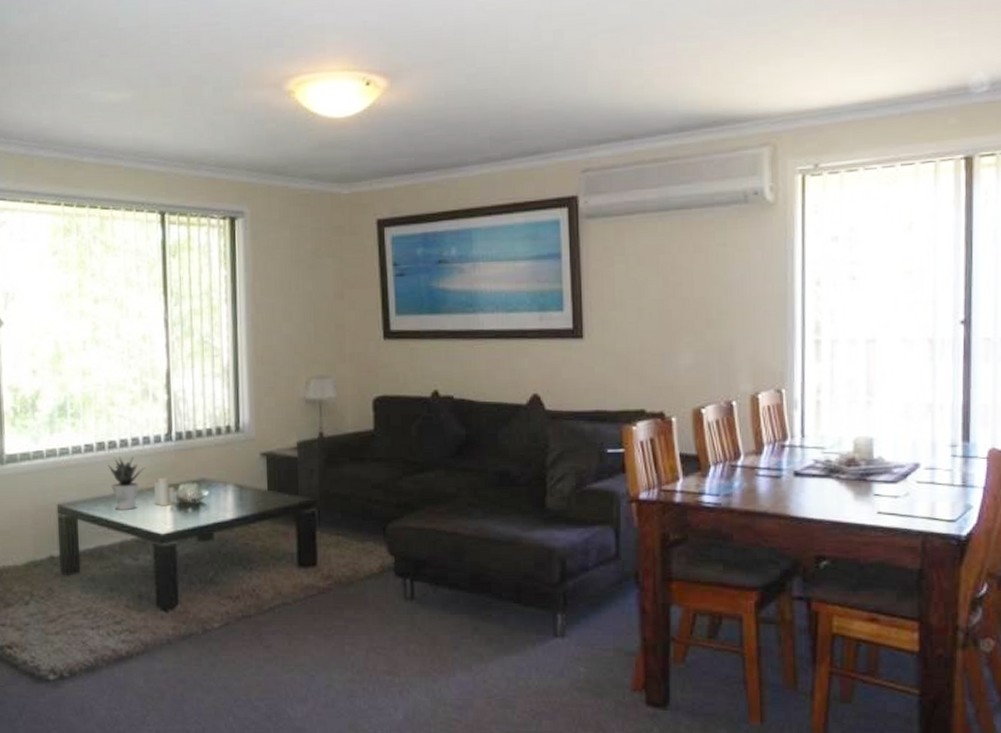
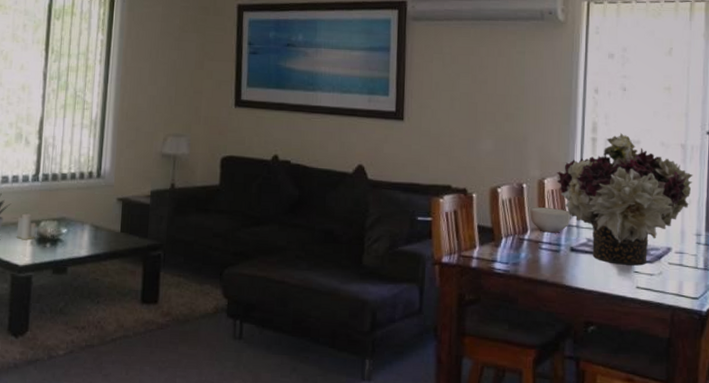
bowl: none [742,427,793,456] -> present [530,207,571,233]
flower arrangement: none [773,331,945,488] -> present [557,132,693,266]

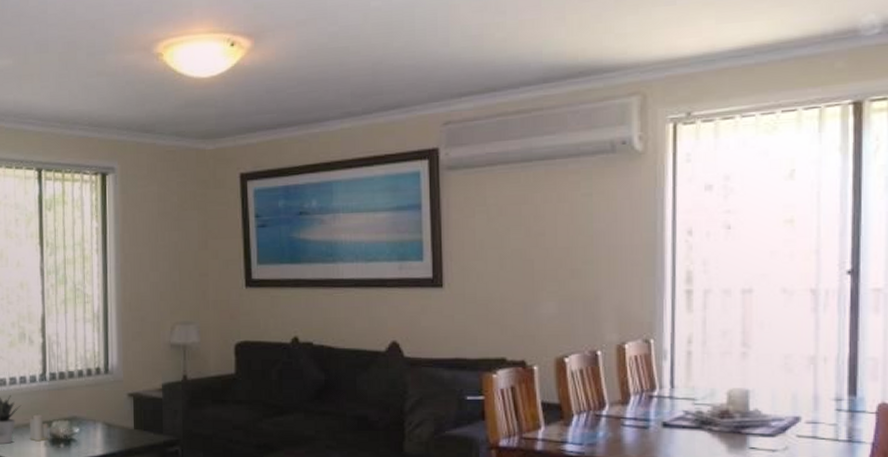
bowl: present [530,207,571,233] -> none [608,377,662,406]
flower arrangement: present [557,132,693,266] -> none [641,281,829,440]

